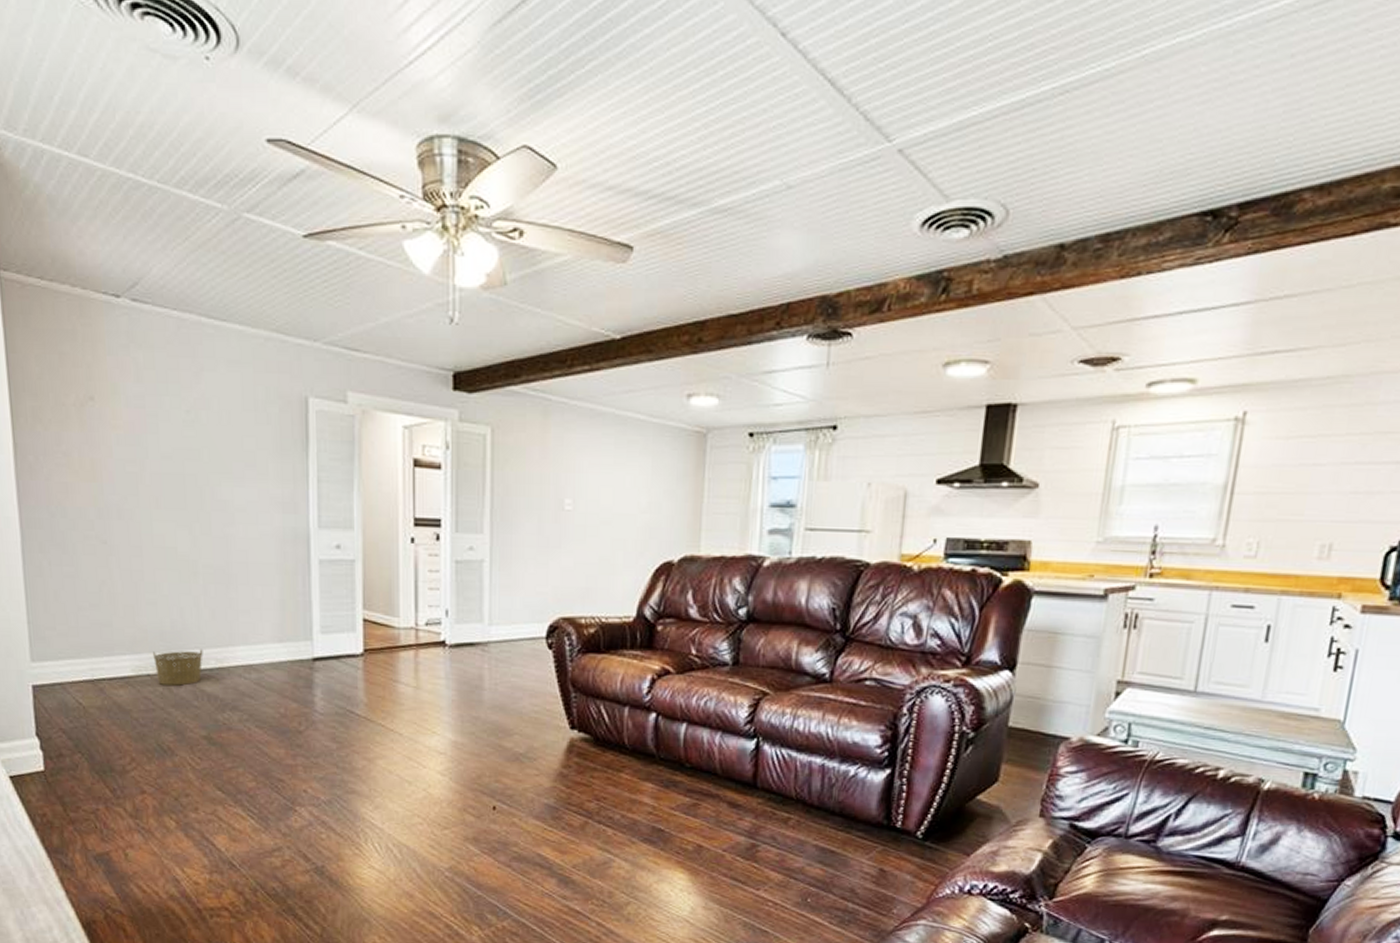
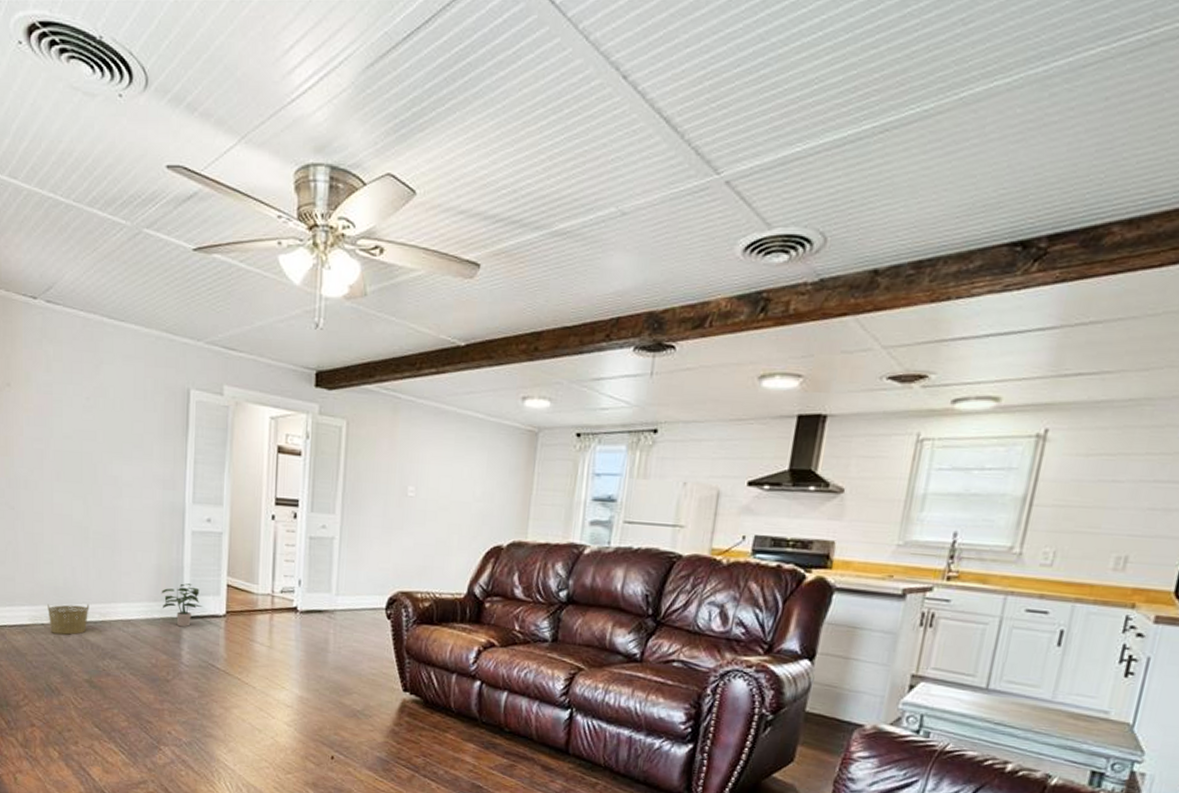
potted plant: none [286,620,336,670] -> present [161,583,203,627]

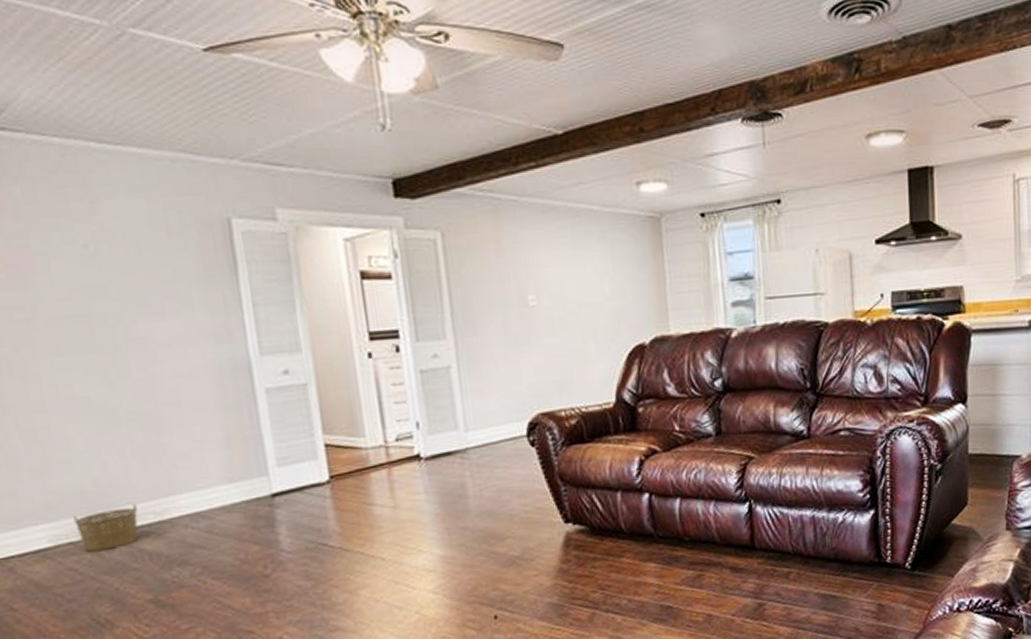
potted plant: present [161,583,203,627] -> none [236,452,297,507]

